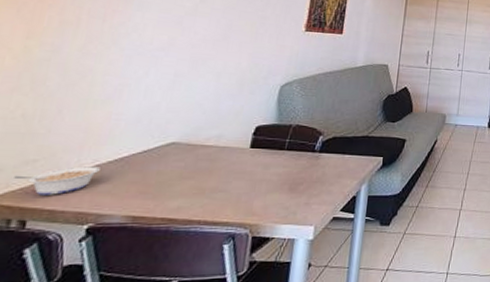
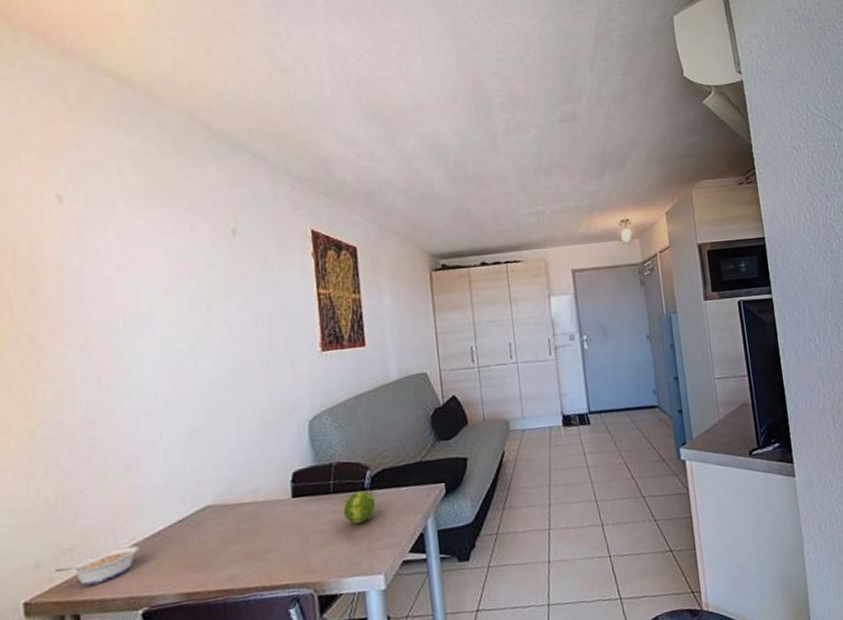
fruit: none [291,152,322,180] -> present [342,490,376,524]

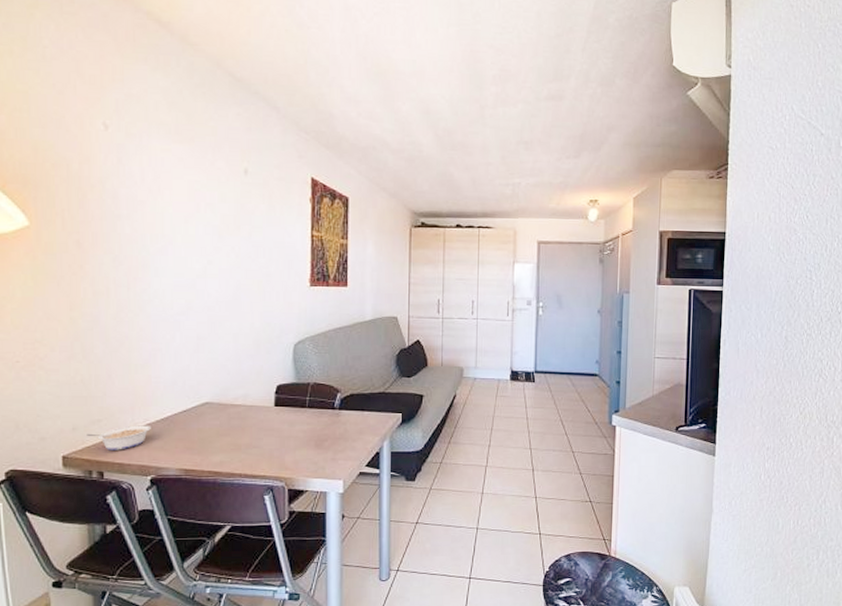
fruit: present [342,490,376,524] -> none [315,409,343,436]

